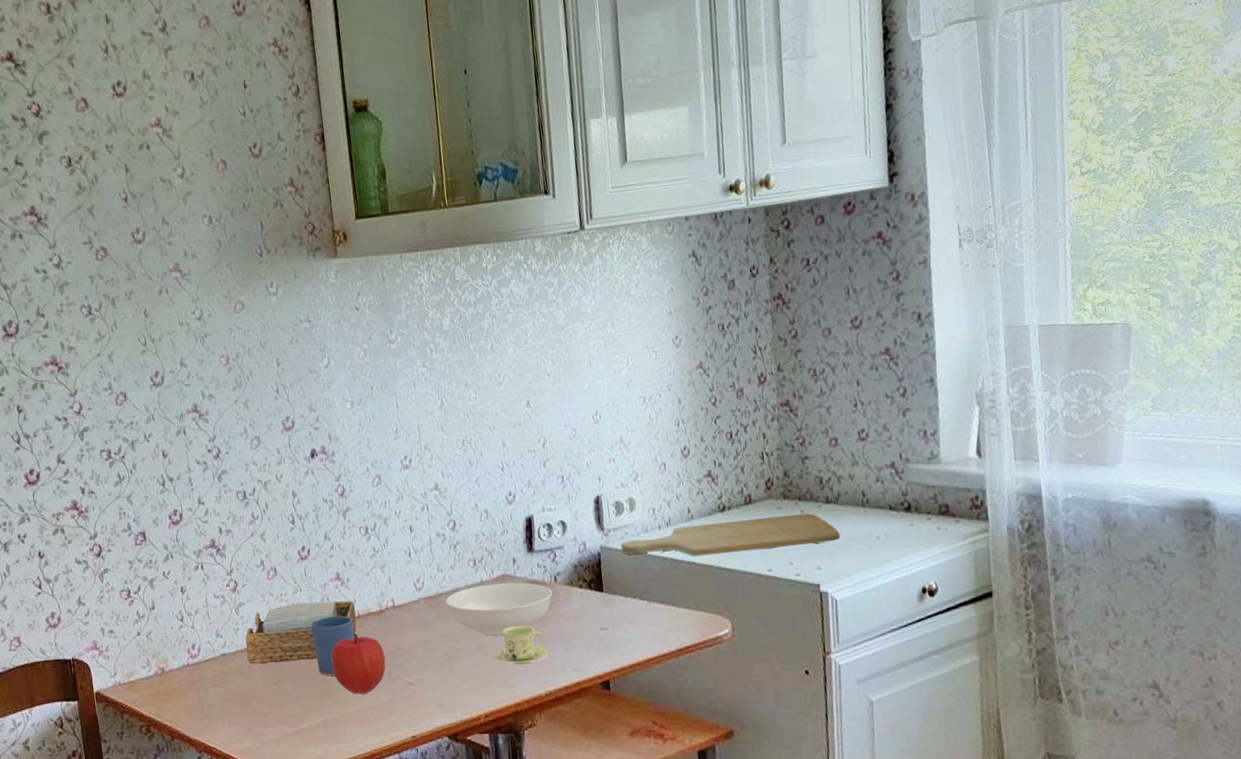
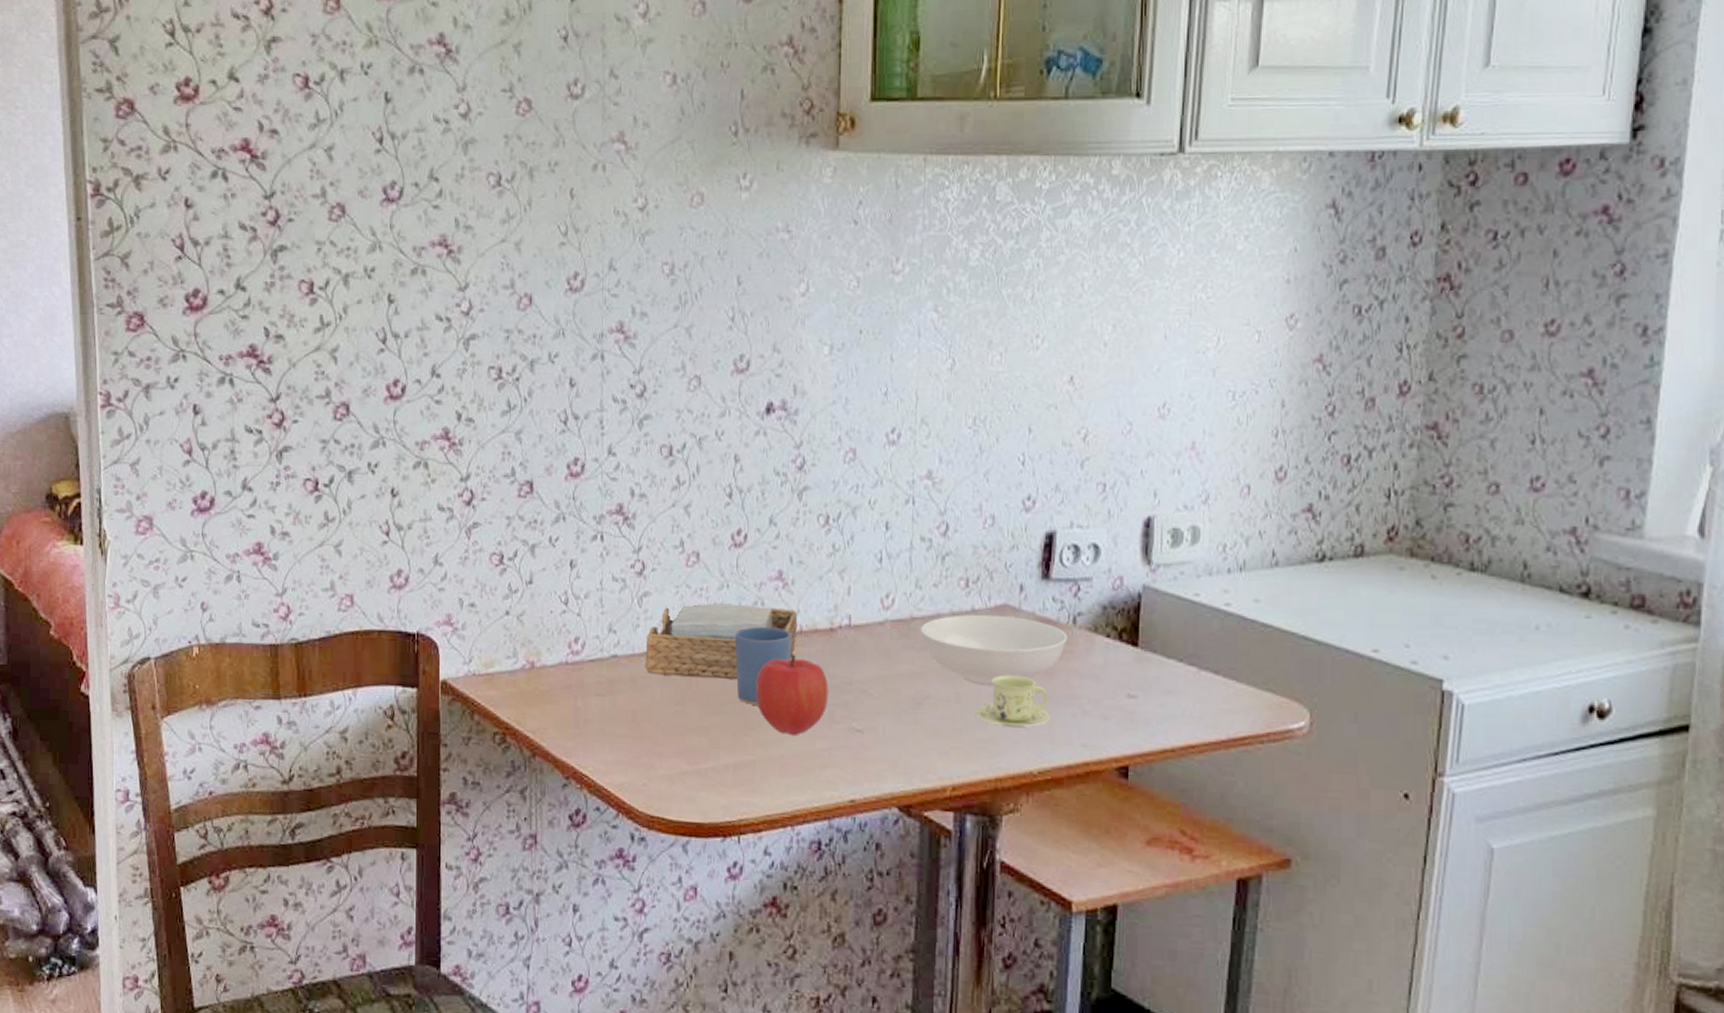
chopping board: present [620,513,841,557] -> none [1171,574,1483,624]

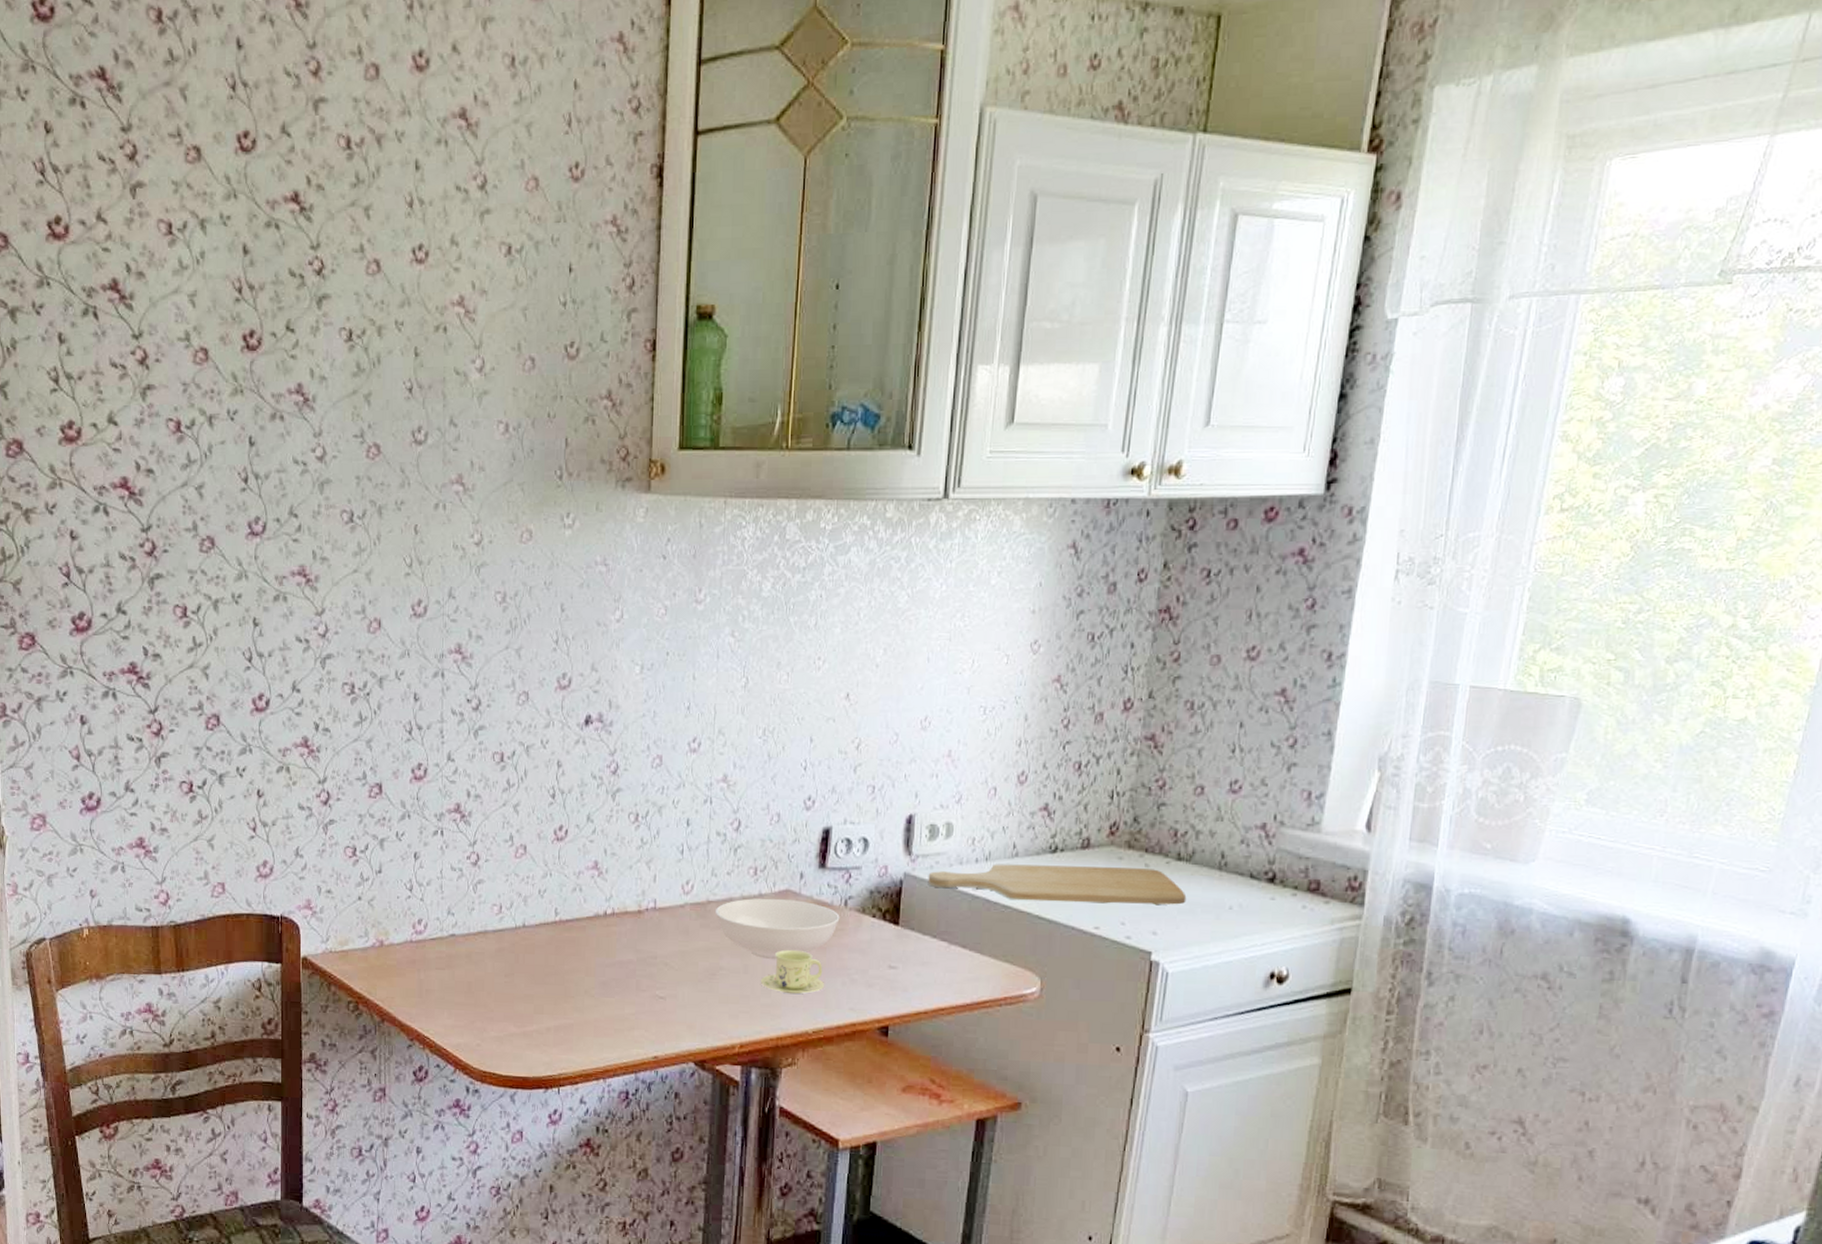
napkin holder: present [645,603,798,680] -> none [479,889,611,955]
mug: present [734,627,792,705] -> none [556,909,605,976]
fruit: present [755,654,829,737] -> none [574,932,636,1003]
chopping board: none [1171,574,1483,624] -> present [928,864,1187,905]

